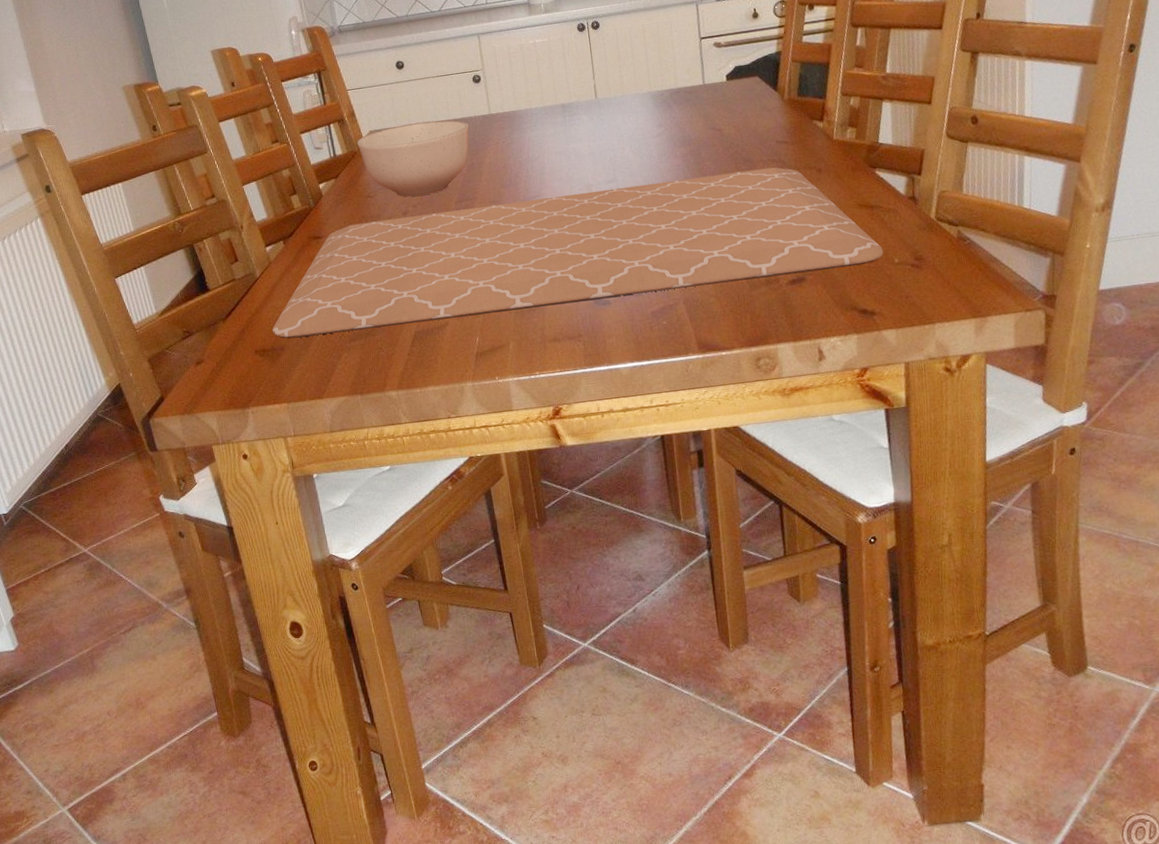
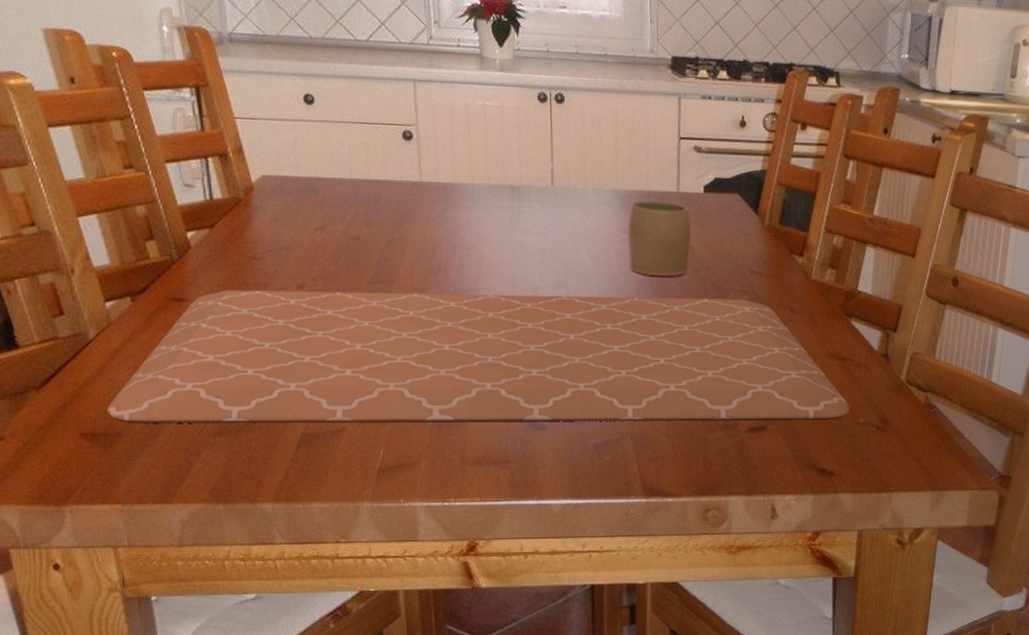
bowl: present [356,120,470,197] -> none [242,175,393,267]
mug: none [662,94,720,160] -> present [627,201,691,277]

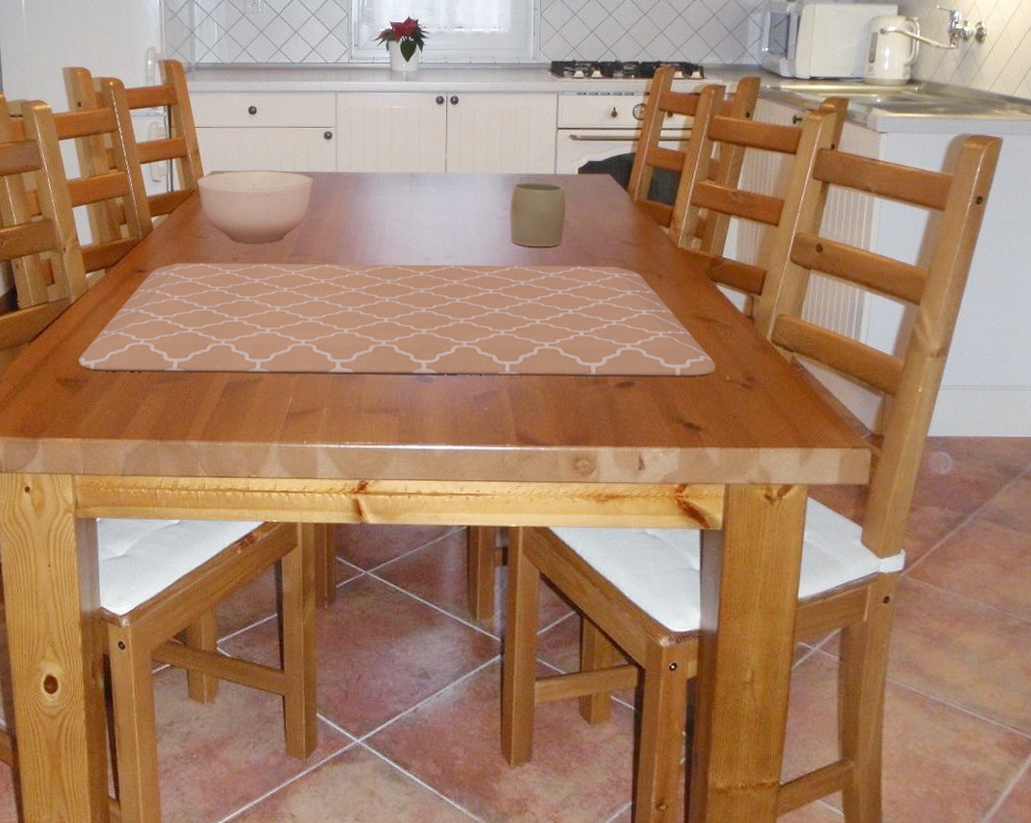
bowl: none [242,175,393,267] -> present [196,170,314,243]

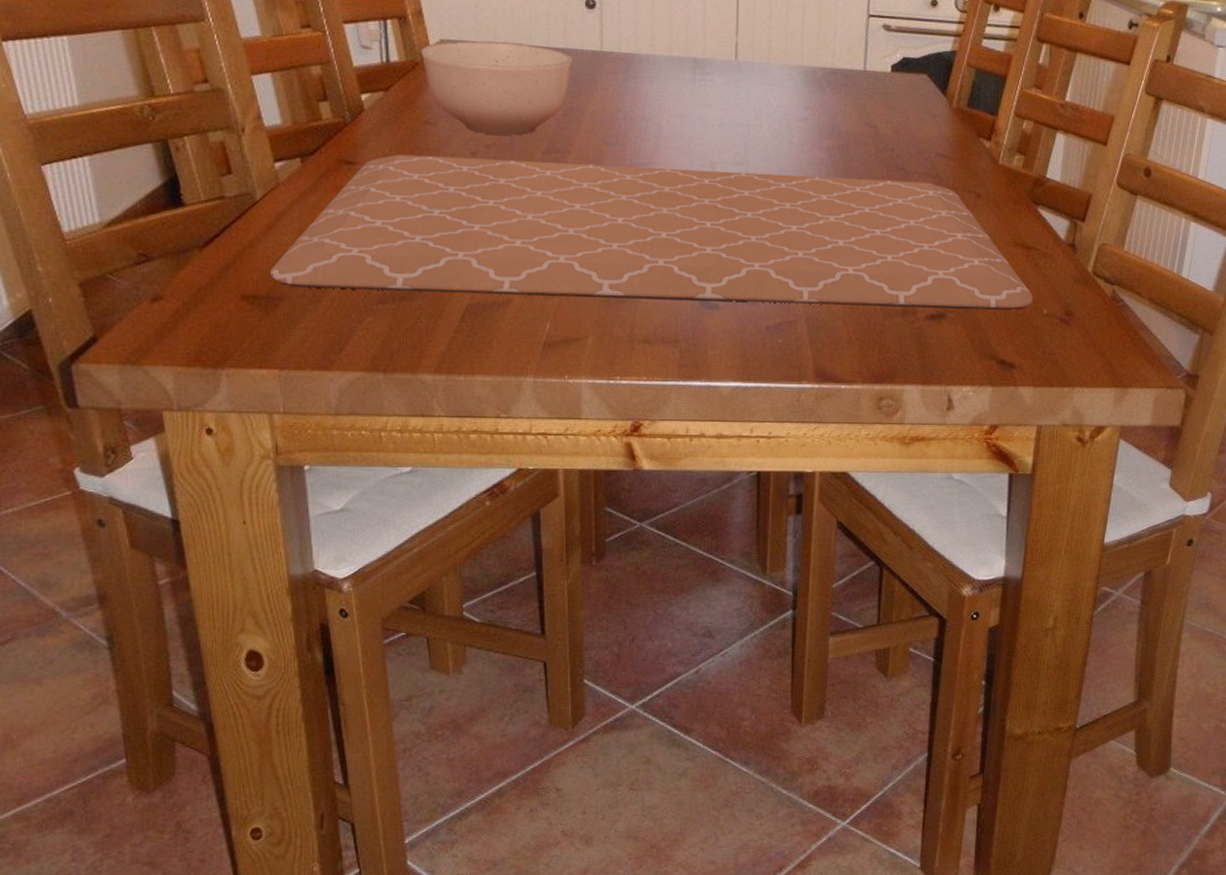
mug: present [510,182,566,248] -> none [811,78,876,157]

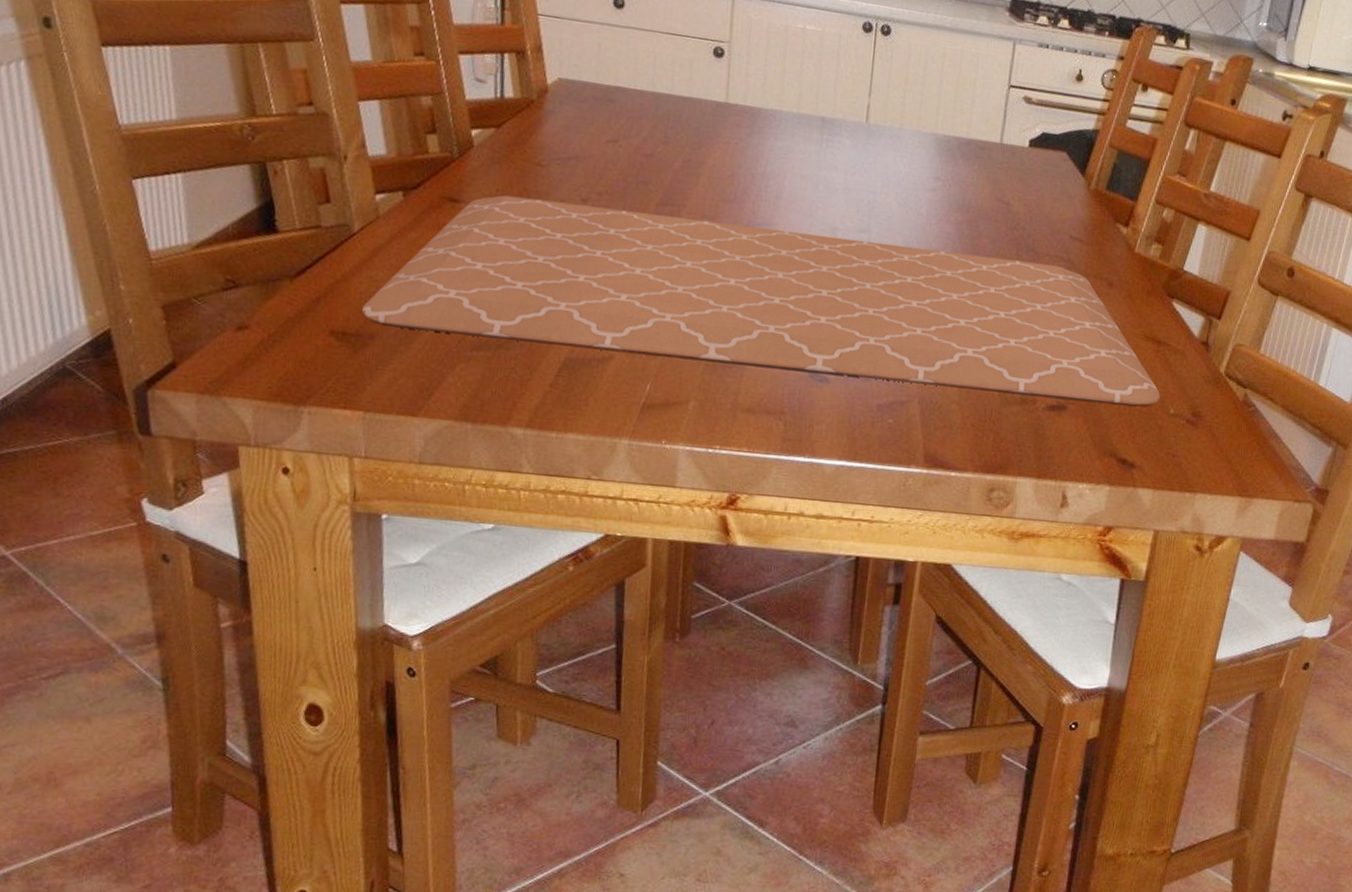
bowl: present [420,40,573,136] -> none [536,80,696,185]

